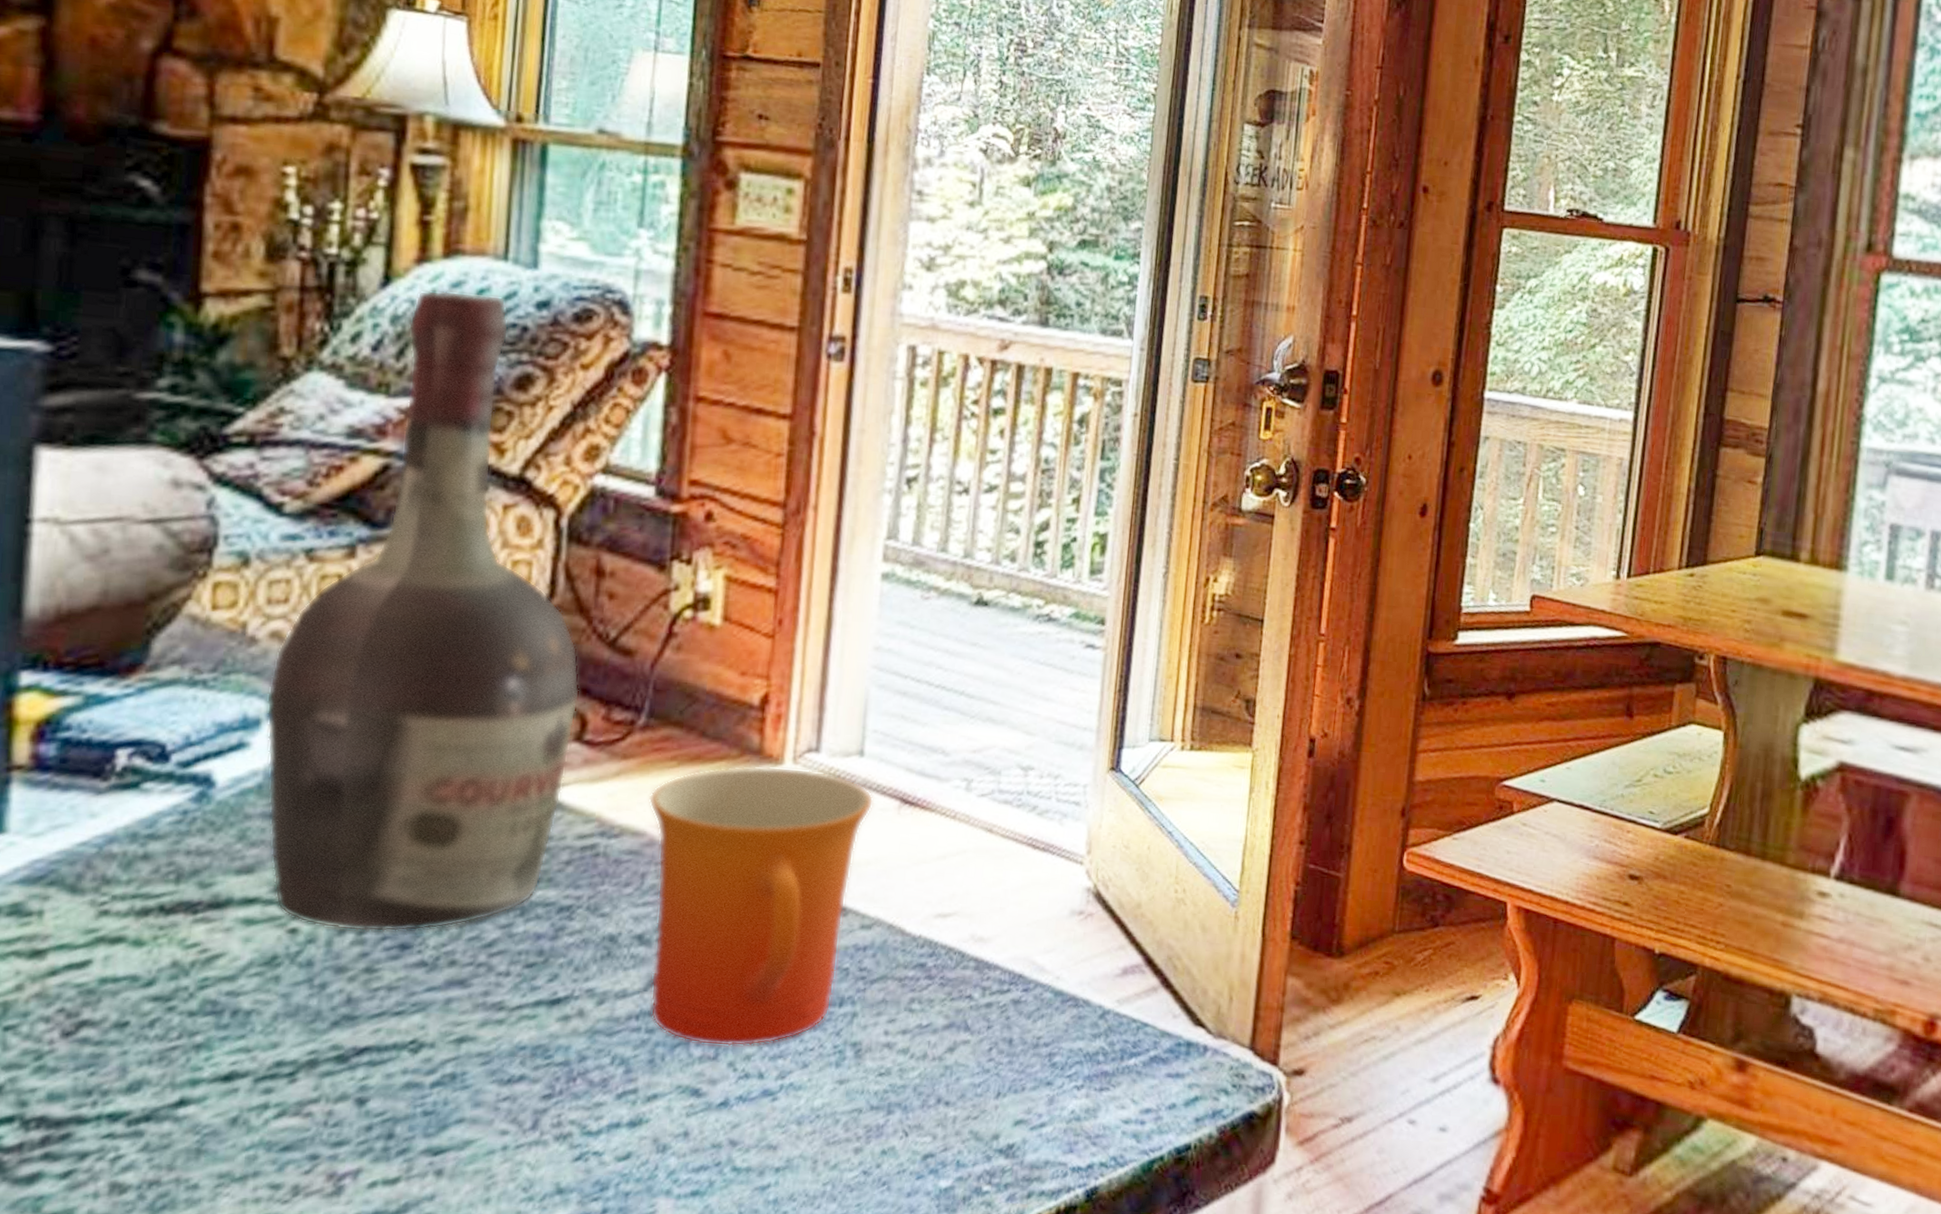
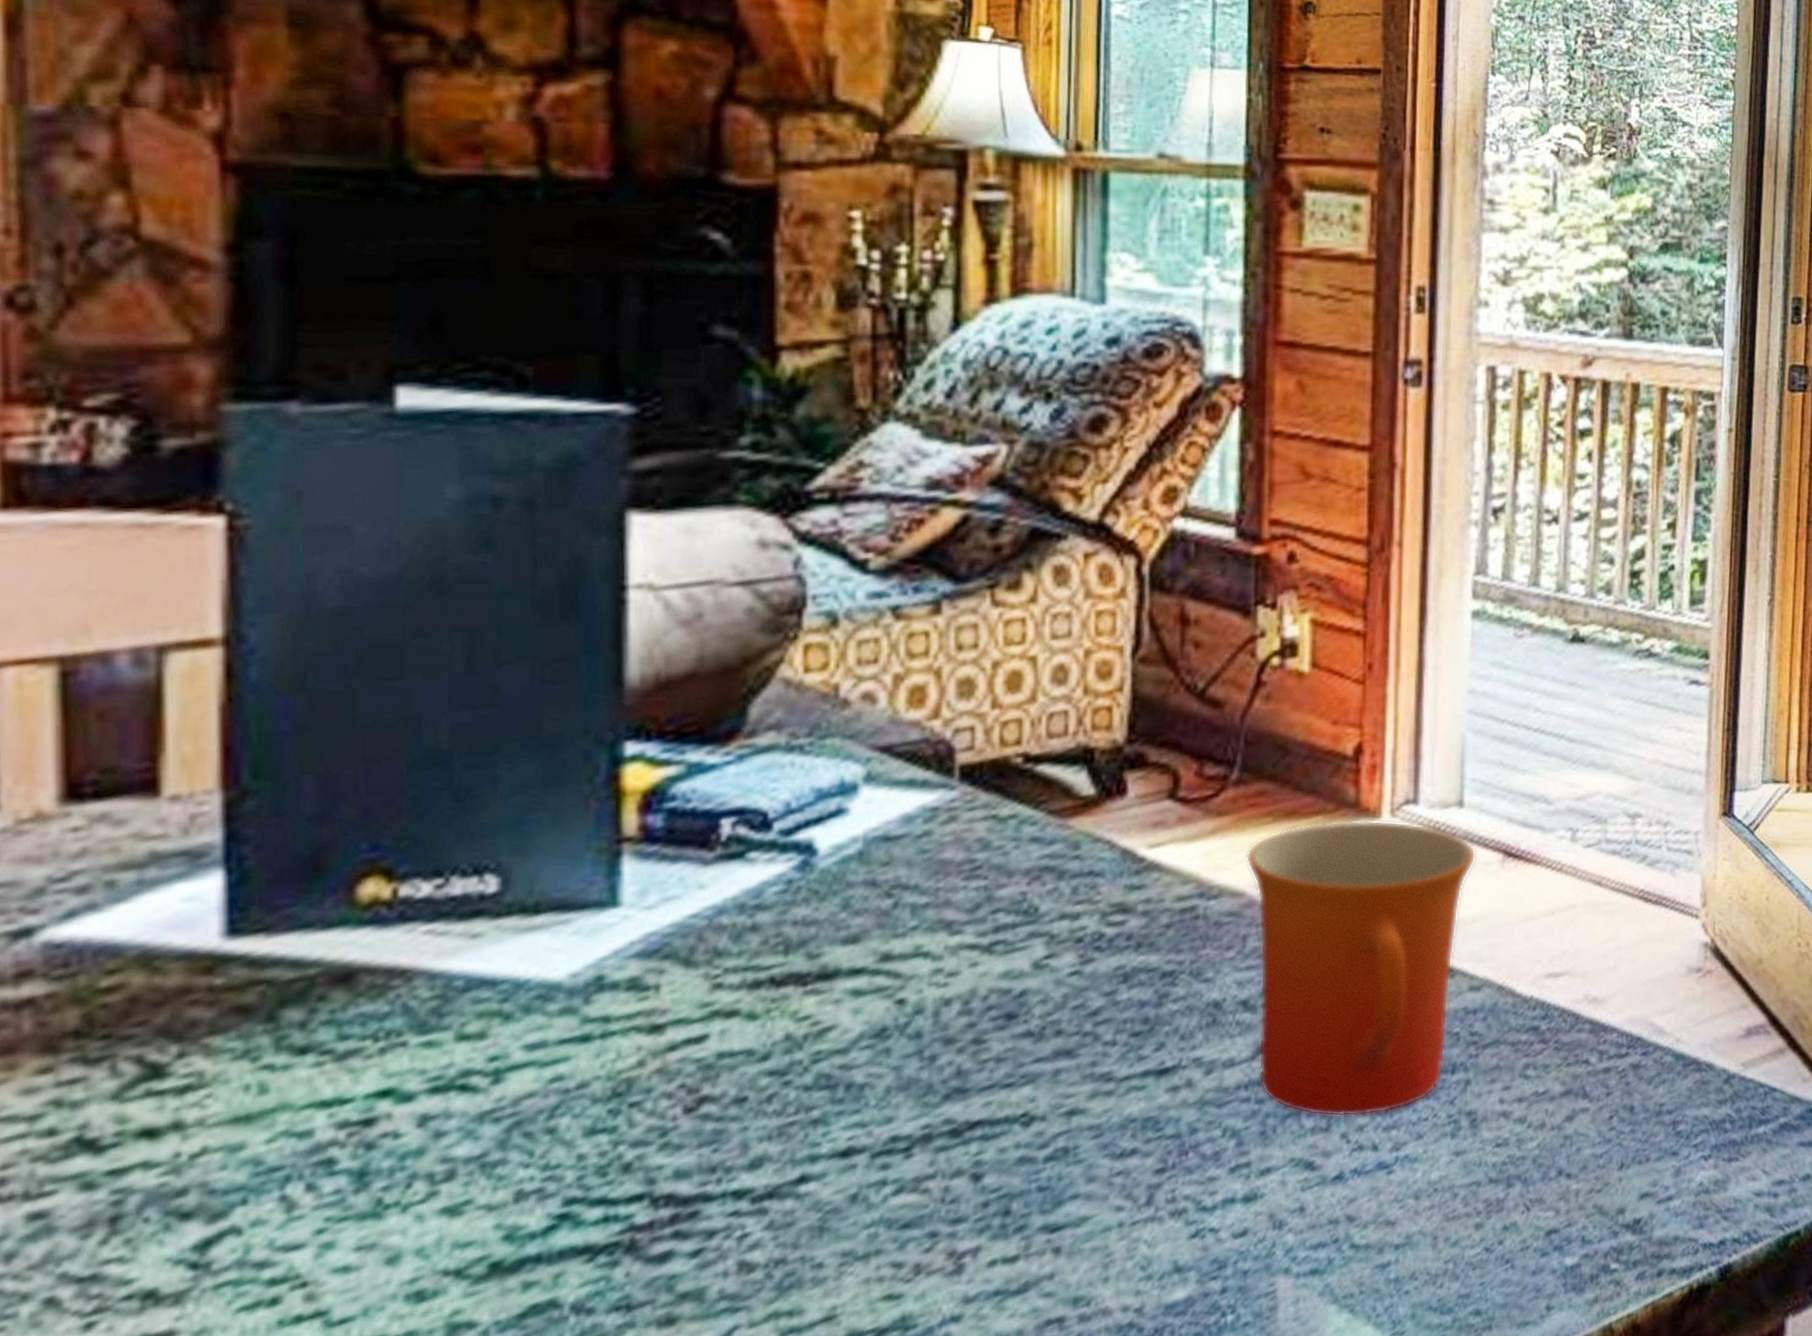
cognac bottle: present [266,290,580,932] -> none [862,331,1171,1002]

